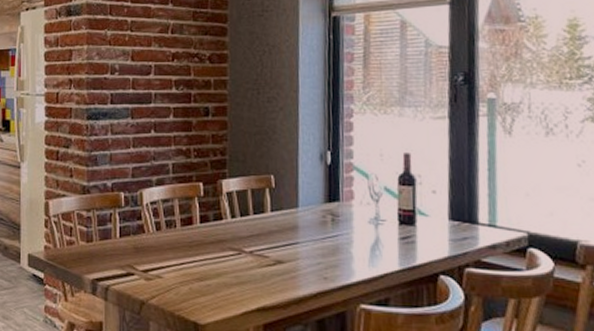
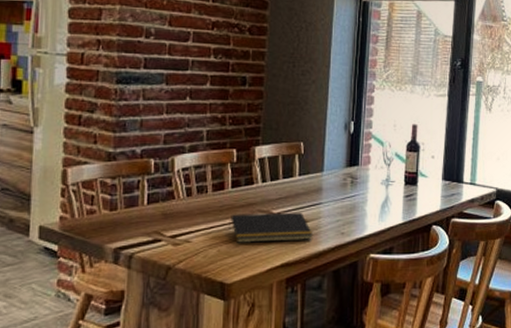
notepad: none [199,250,291,283] -> present [229,212,314,243]

